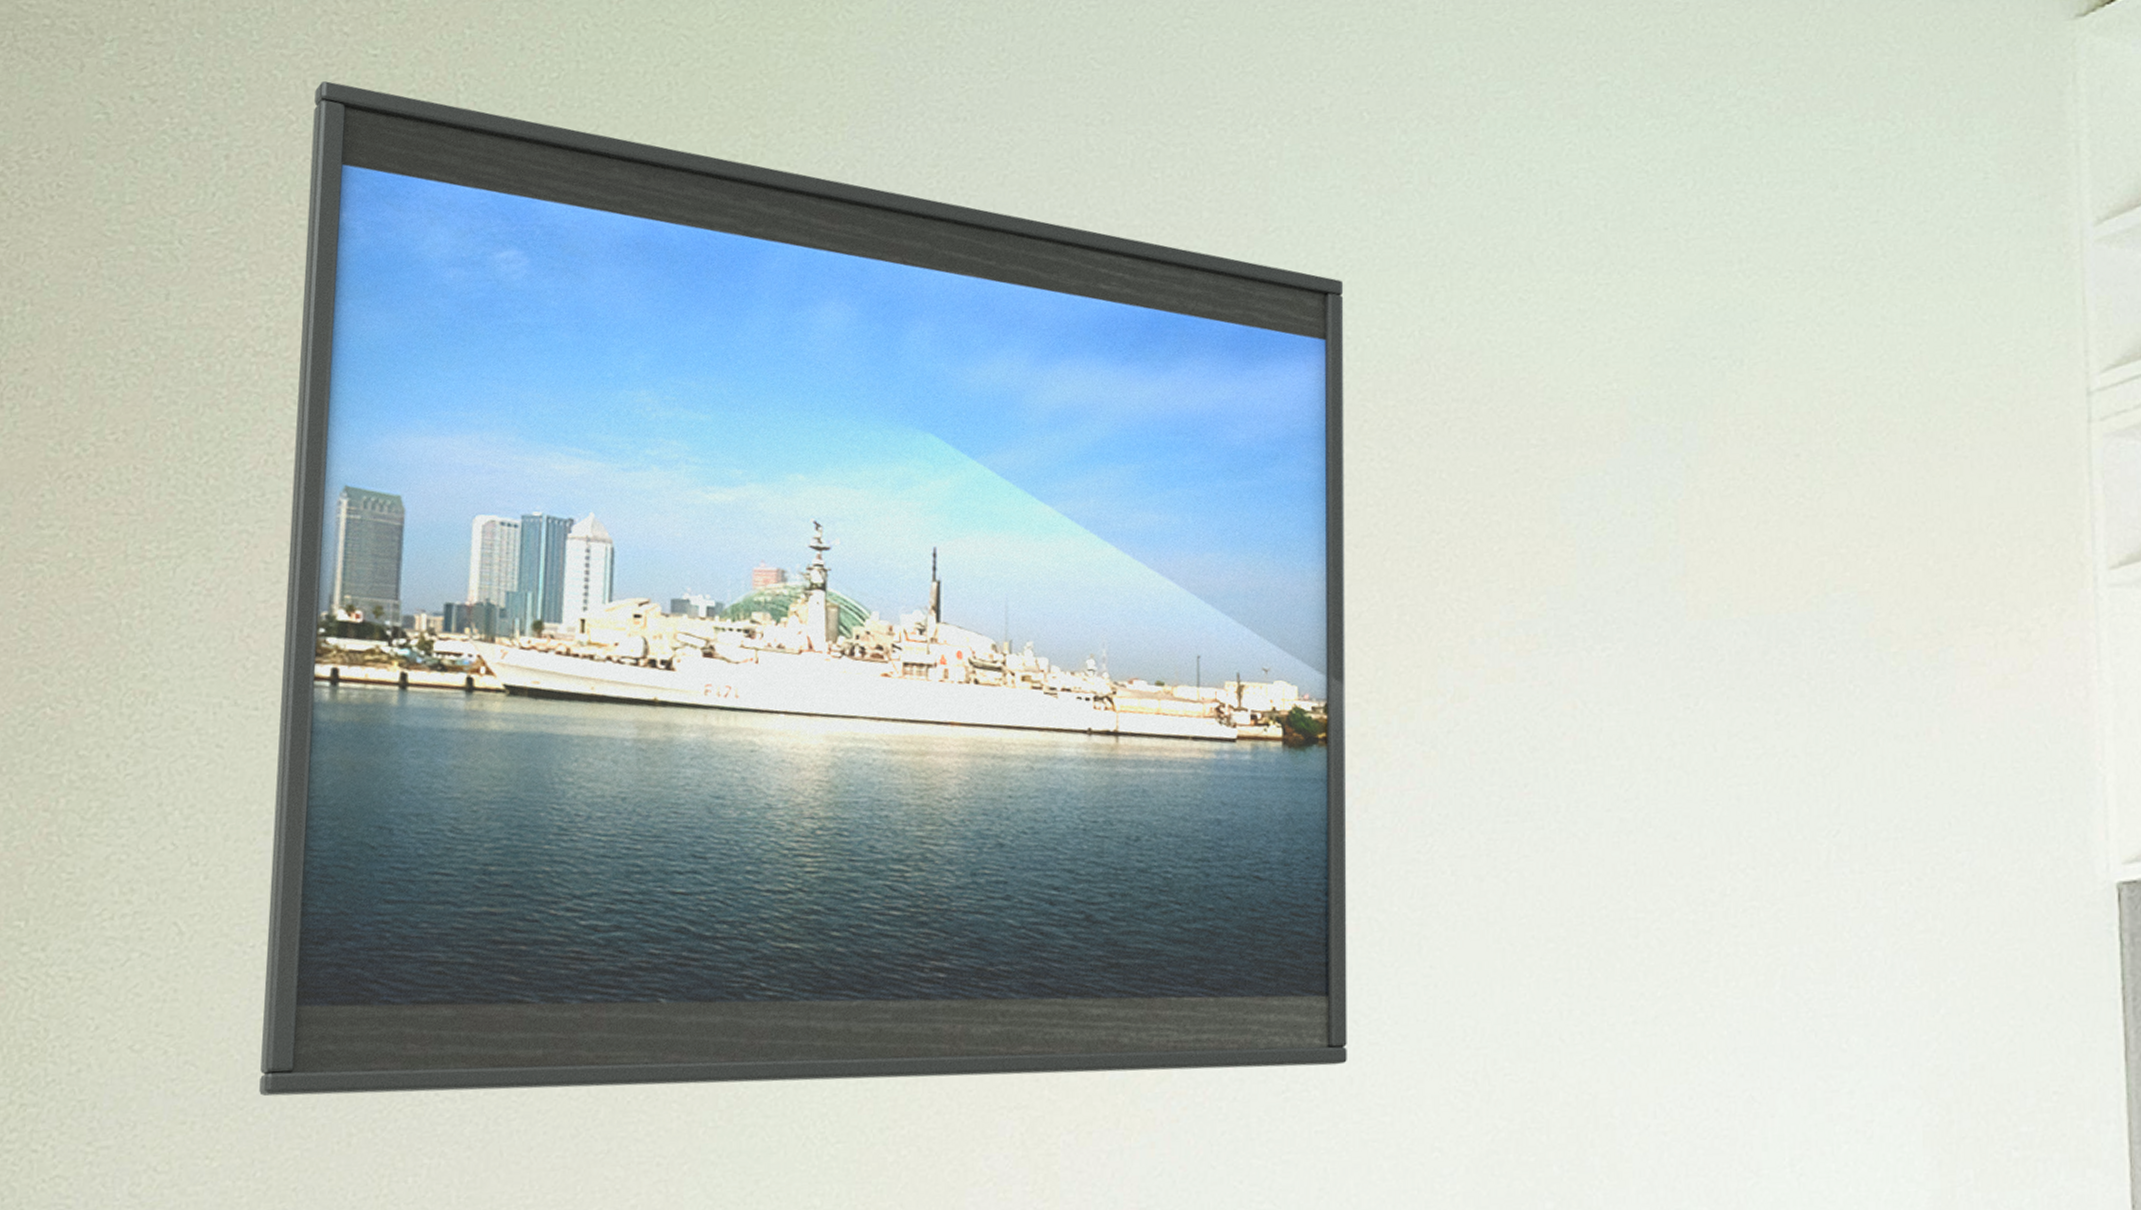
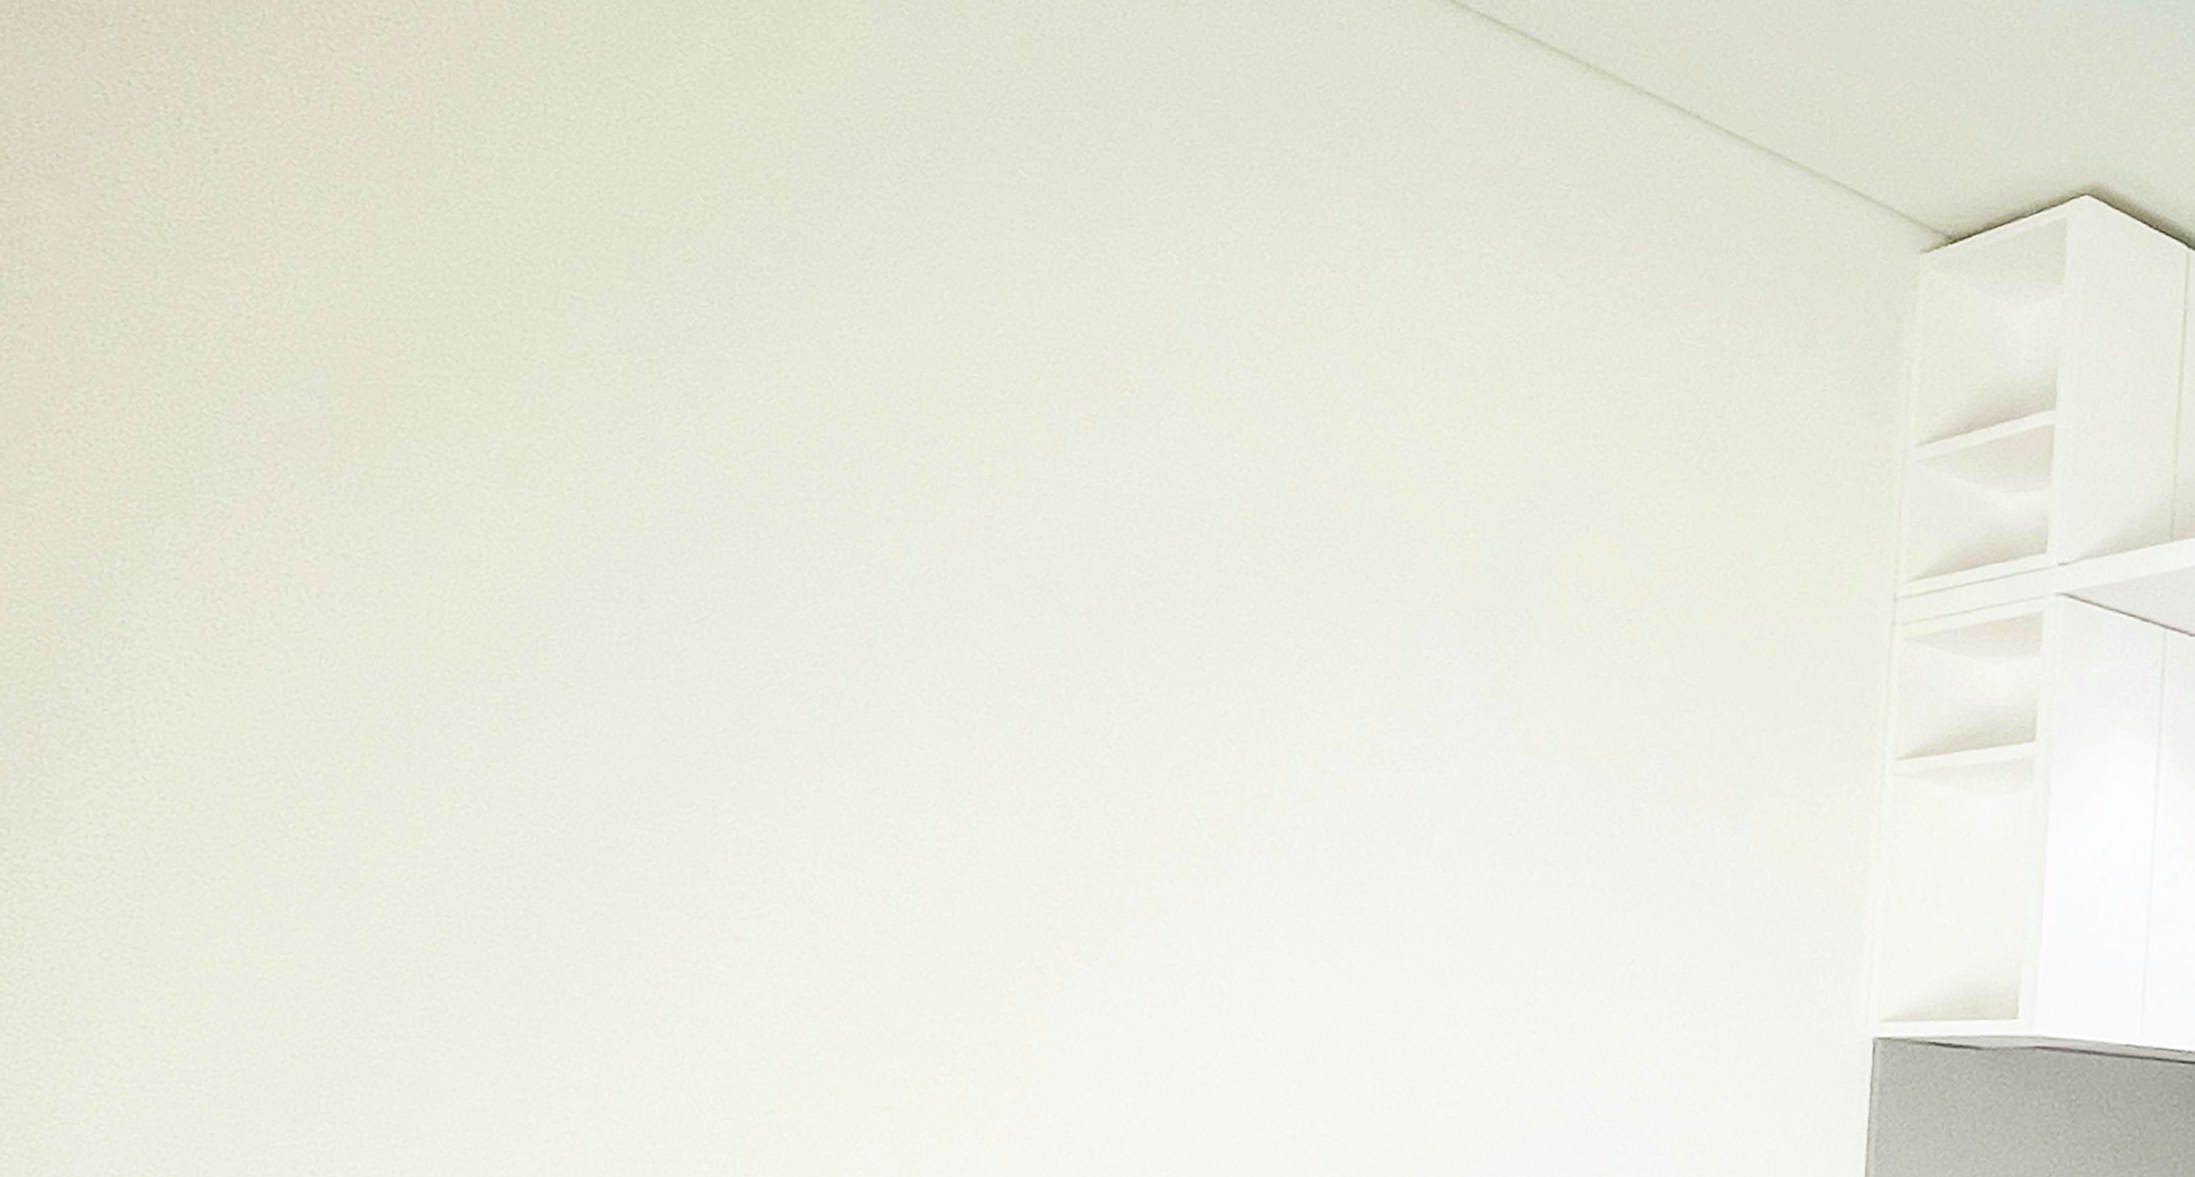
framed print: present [259,81,1347,1097] -> none [213,91,1235,1108]

